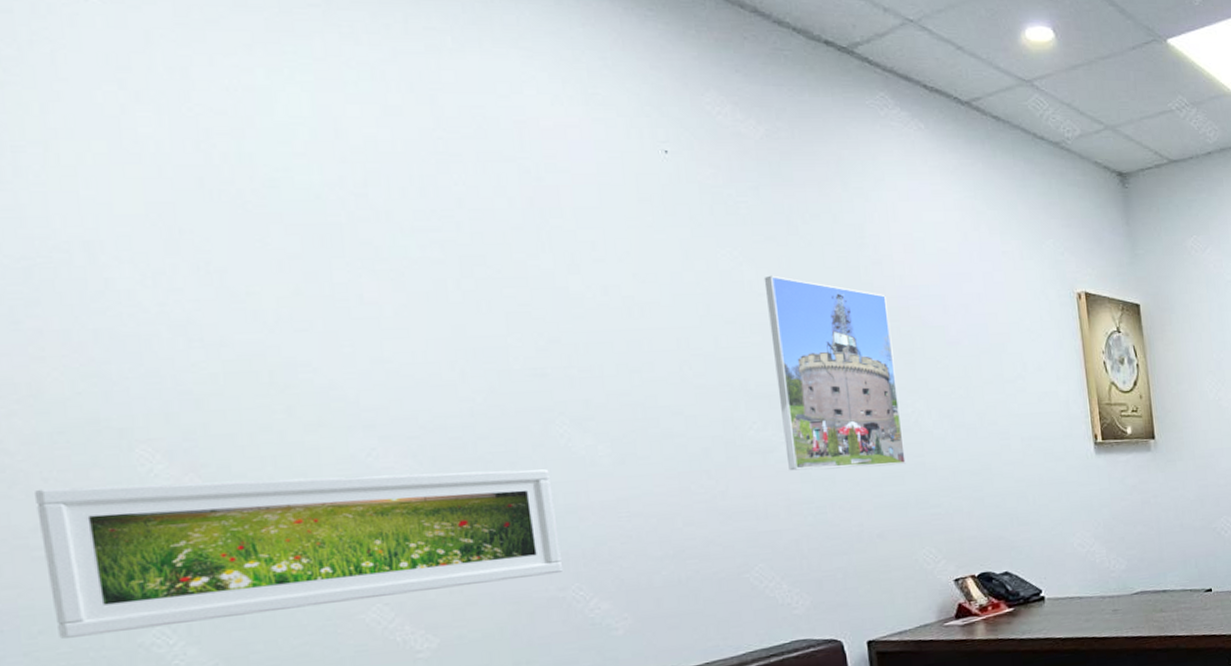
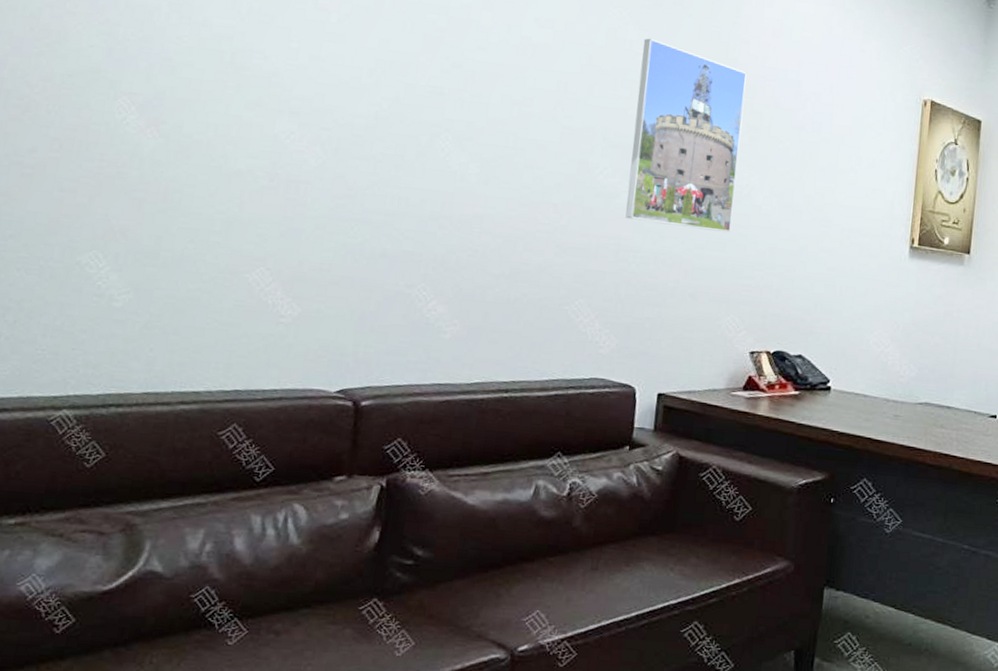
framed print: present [35,469,564,639] -> none [23,118,425,272]

